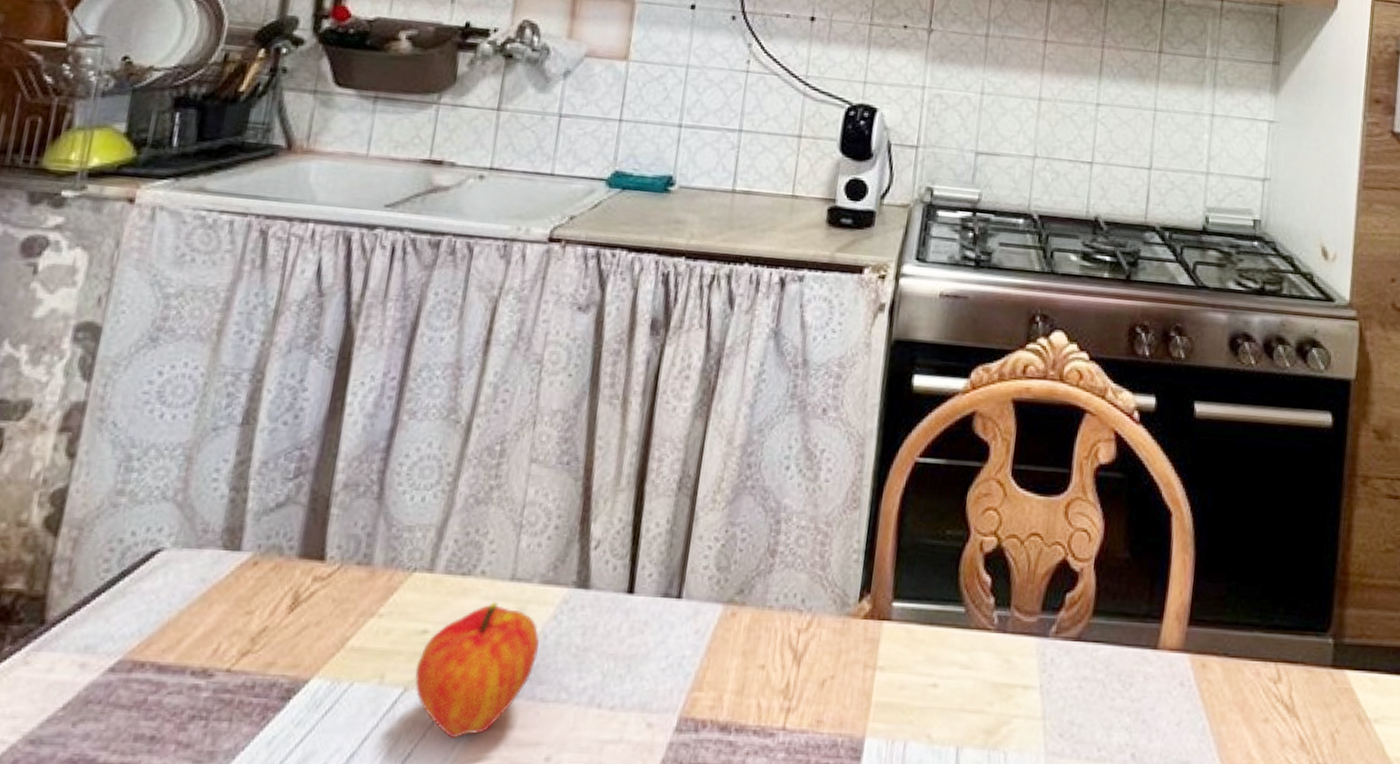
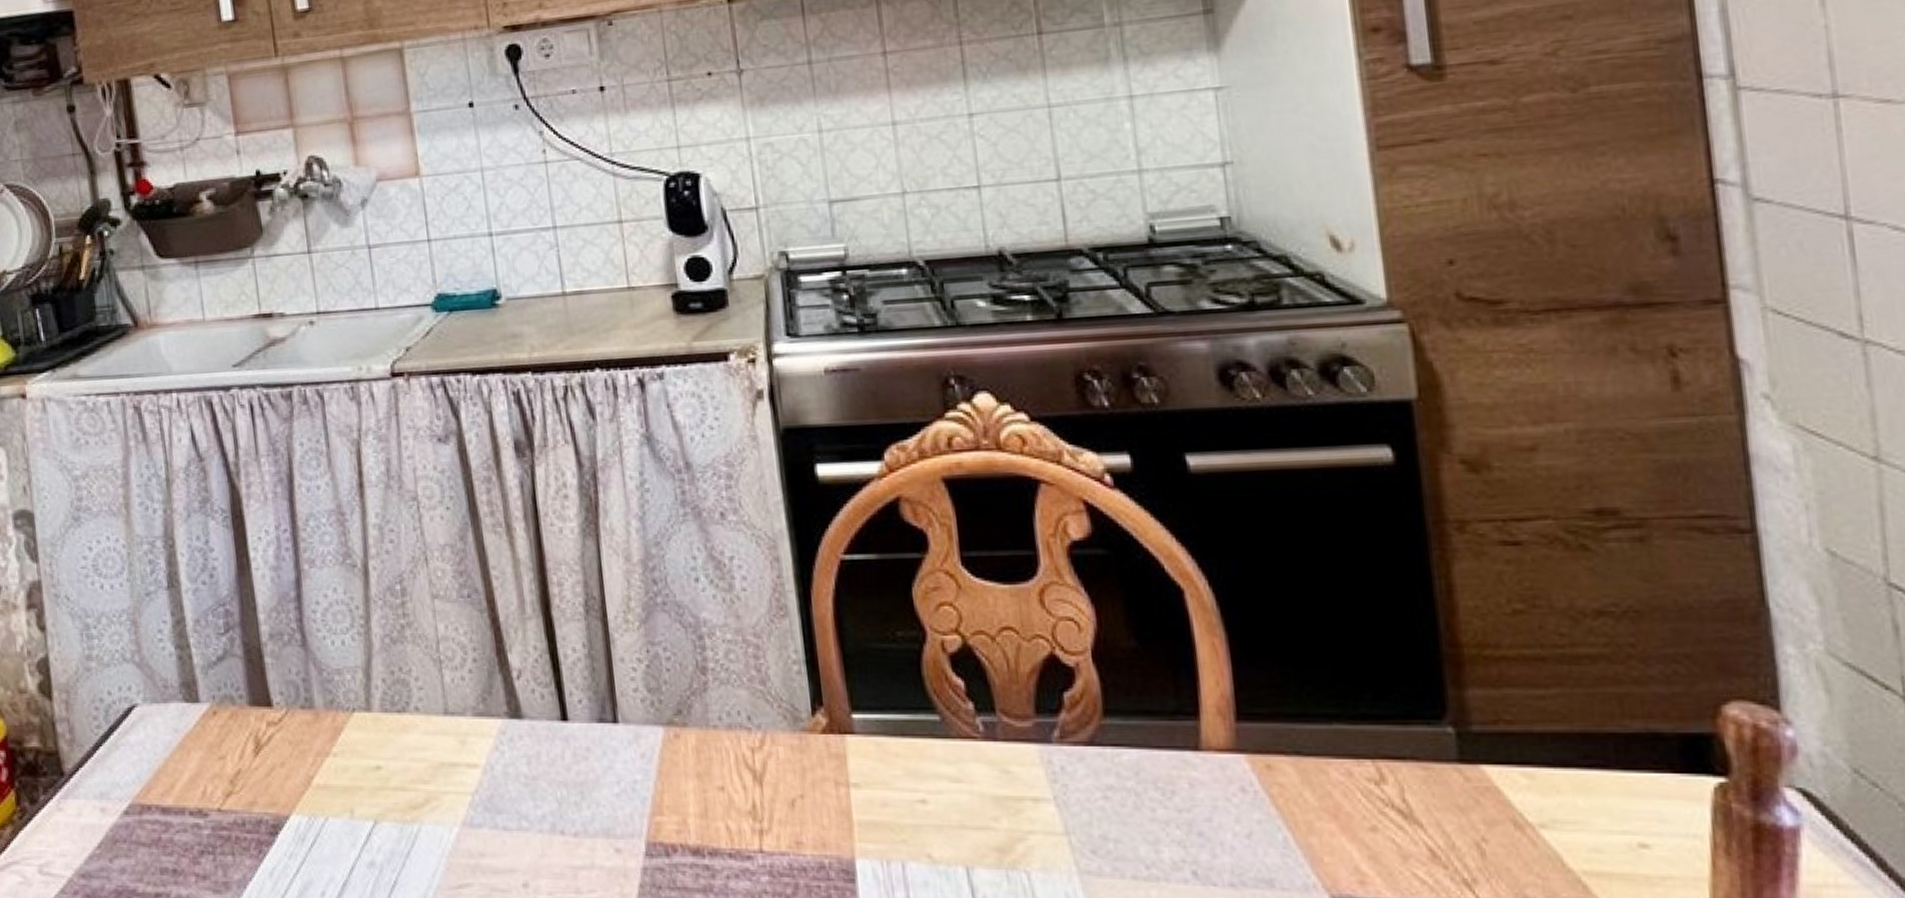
fruit: present [415,601,539,739] -> none [379,735,489,868]

